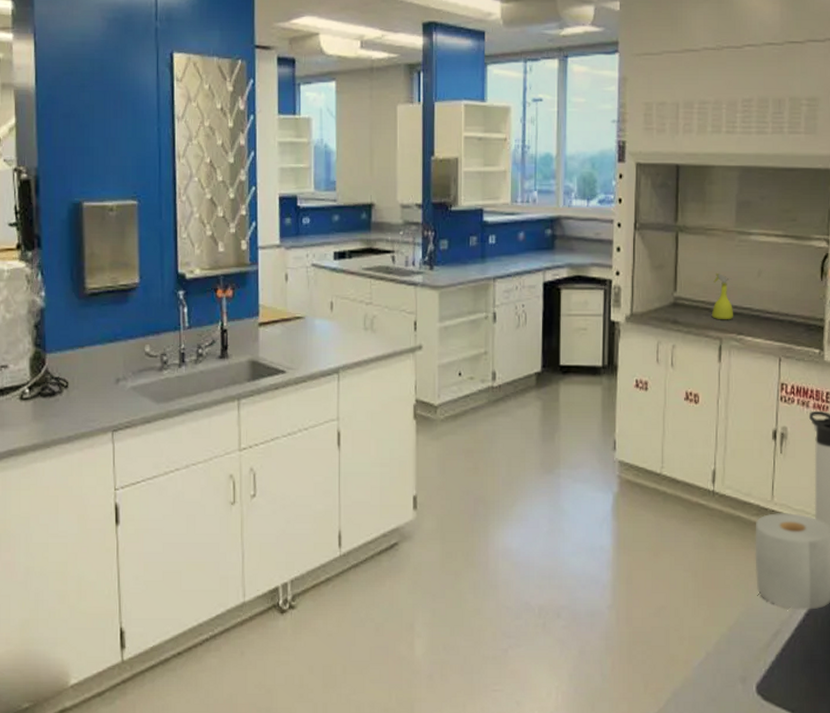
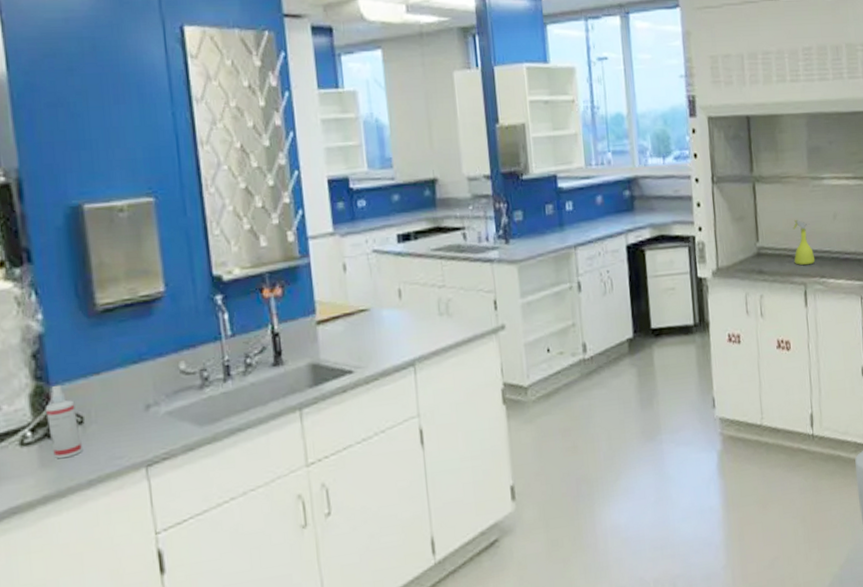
spray bottle: none [40,353,65,415] -> present [45,385,82,459]

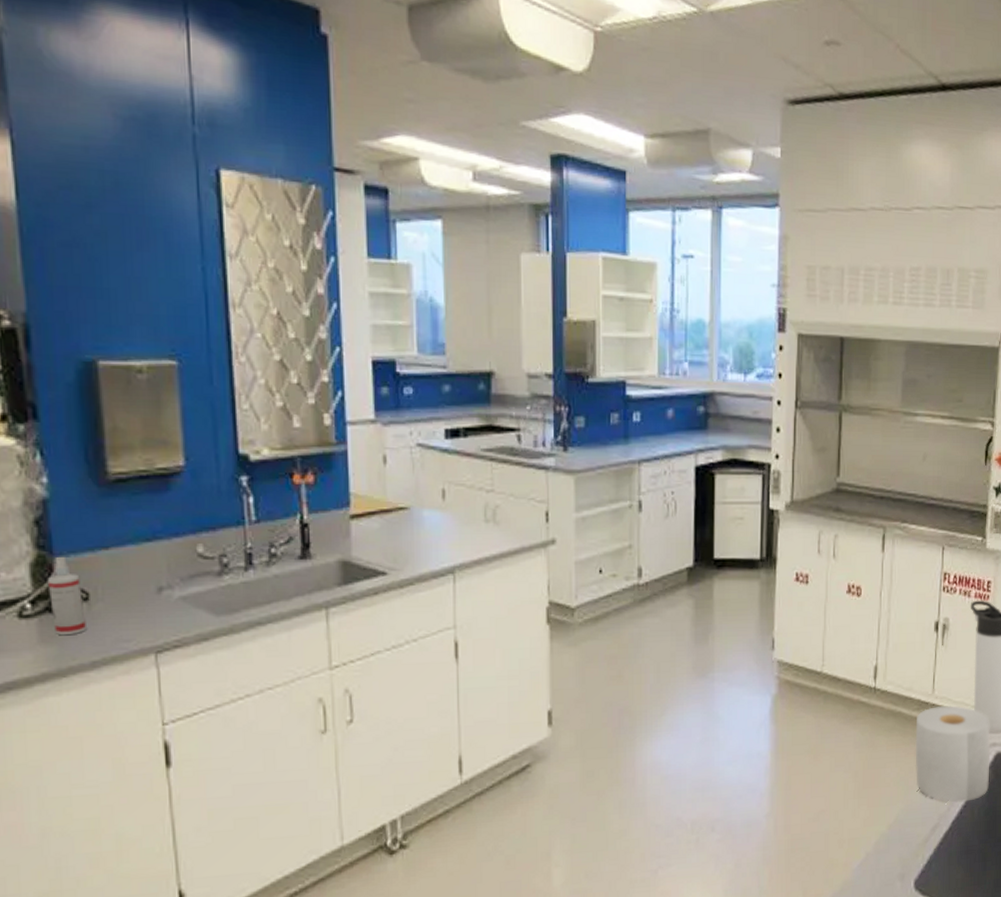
spray bottle: present [793,220,816,266] -> none [875,457,898,507]

